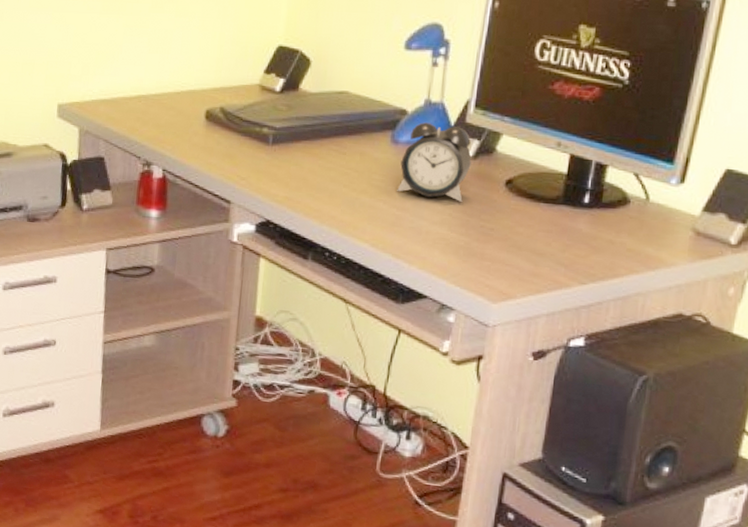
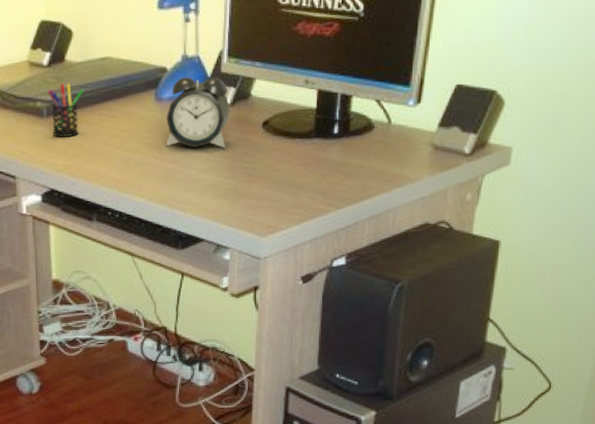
pen holder: none [276,112,316,169] -> present [48,83,84,138]

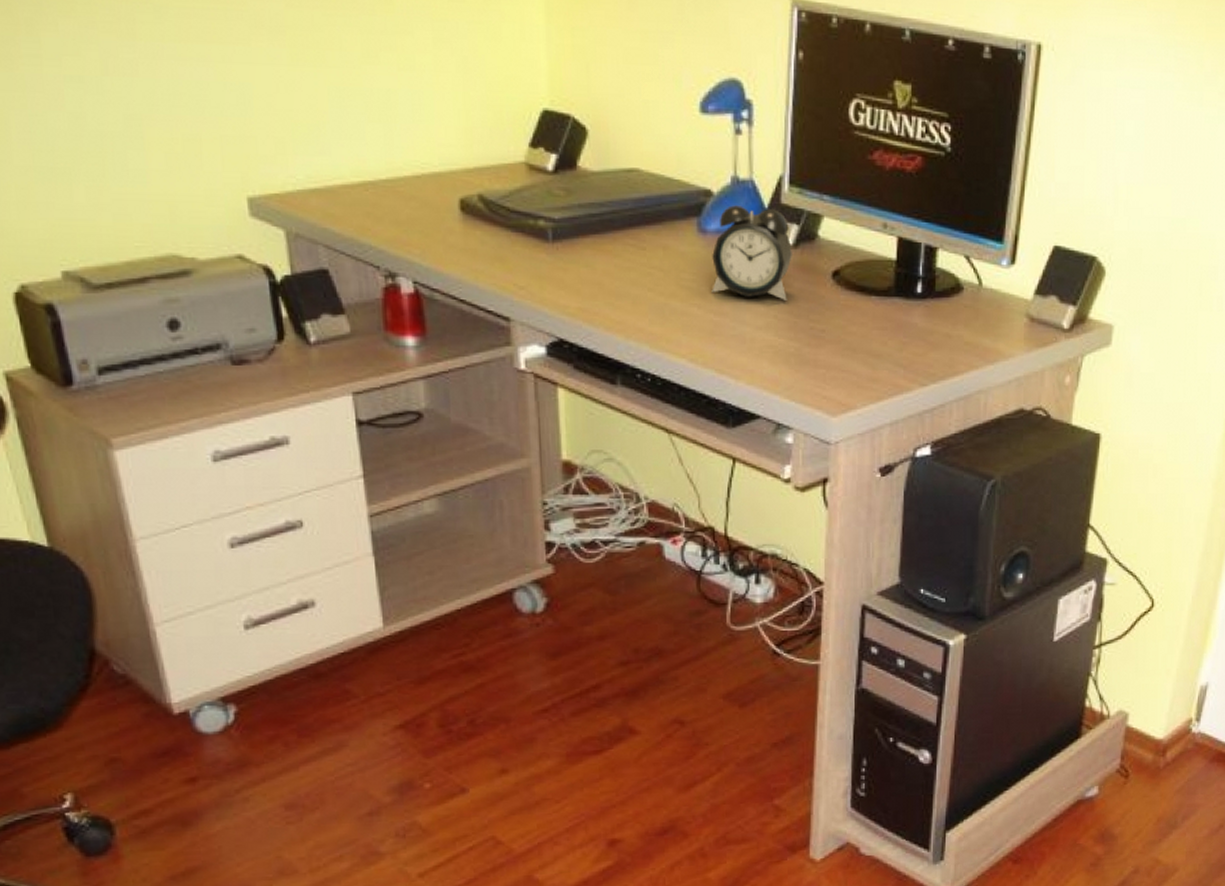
pen holder: present [48,83,84,138] -> none [554,197,604,272]

